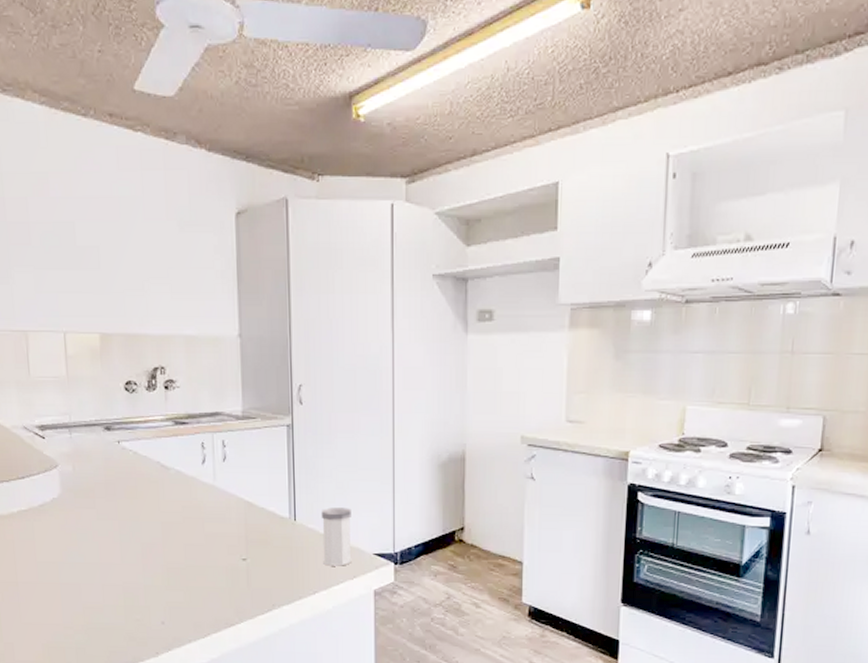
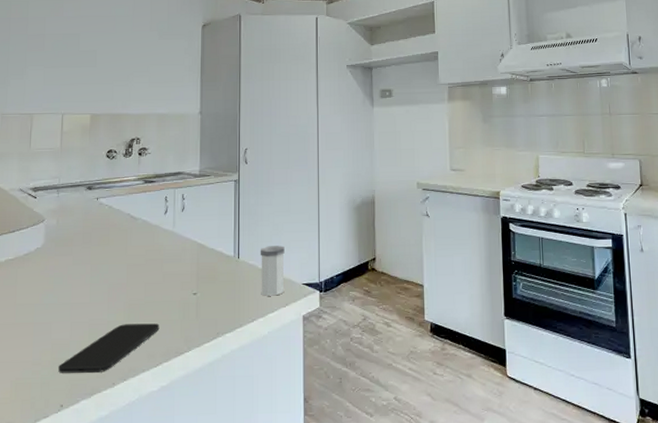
smartphone: none [93,589,205,640] -> present [58,323,160,373]

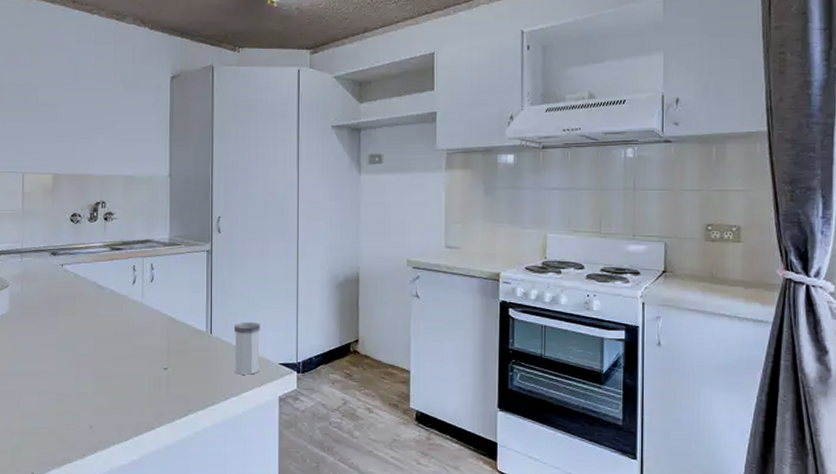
smartphone: present [58,323,160,373] -> none [28,396,129,443]

